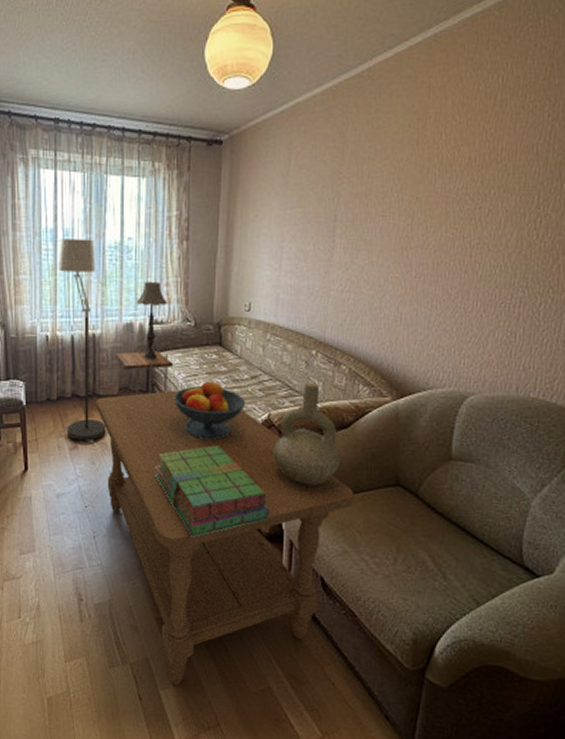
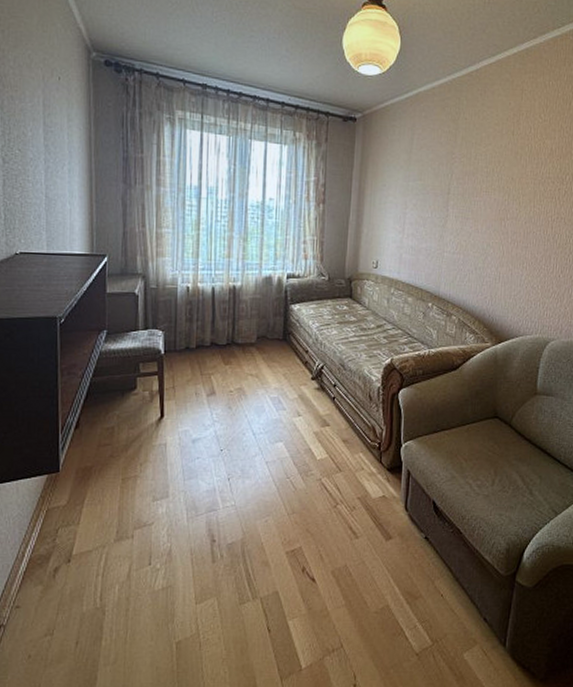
floor lamp: present [58,239,106,444] -> none [197,196,244,390]
coffee table: present [96,390,354,685] -> none [235,338,461,614]
side table: present [114,350,174,396] -> none [253,301,309,344]
table lamp: present [136,282,167,359] -> none [275,239,304,310]
stack of books: present [155,445,269,539] -> none [289,388,390,474]
fruit bowl: present [173,379,245,440] -> none [307,328,371,383]
decorative vase: present [273,382,340,486] -> none [394,330,450,421]

